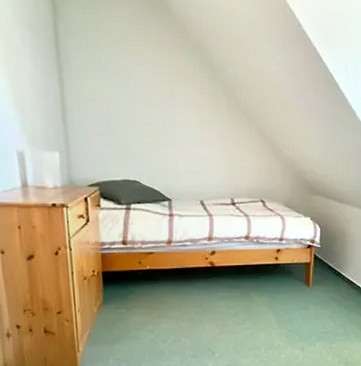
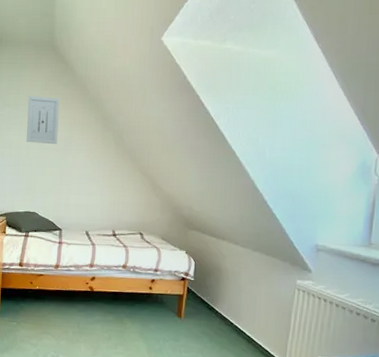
wall art: none [111,35,156,99] -> present [26,96,60,145]

